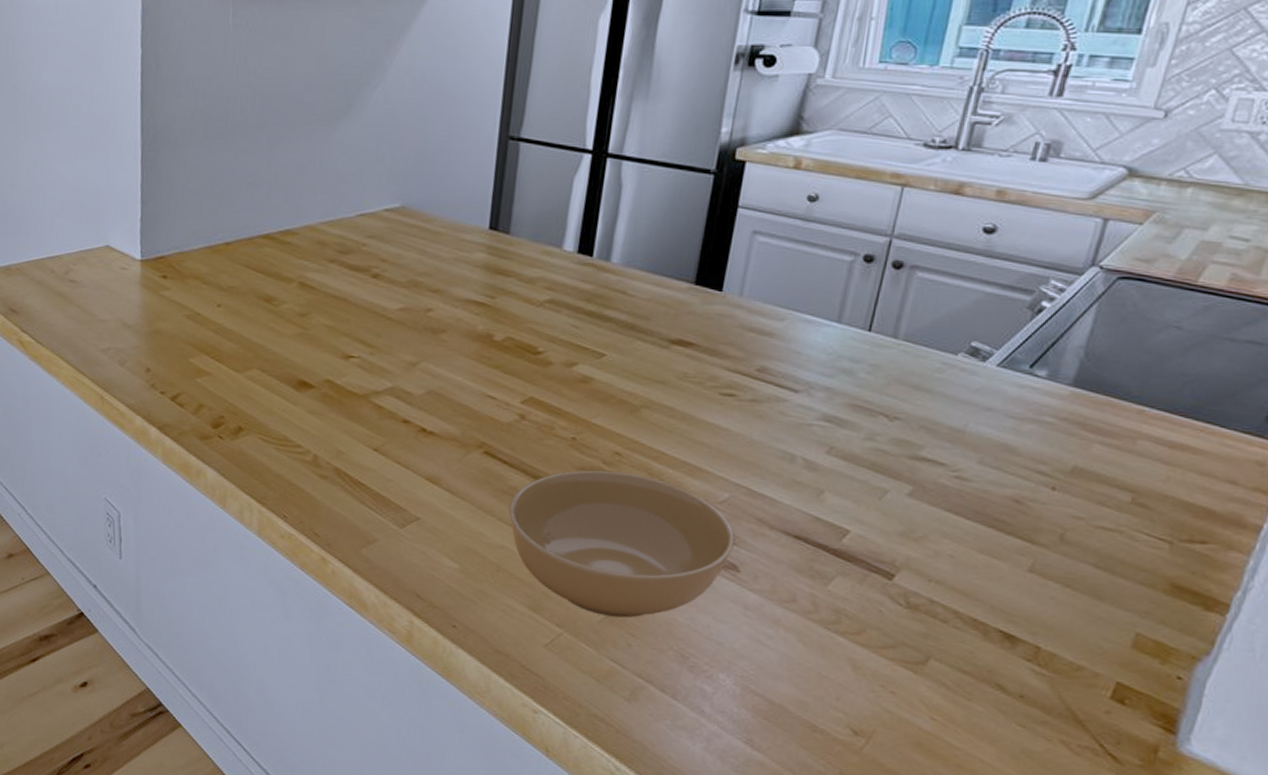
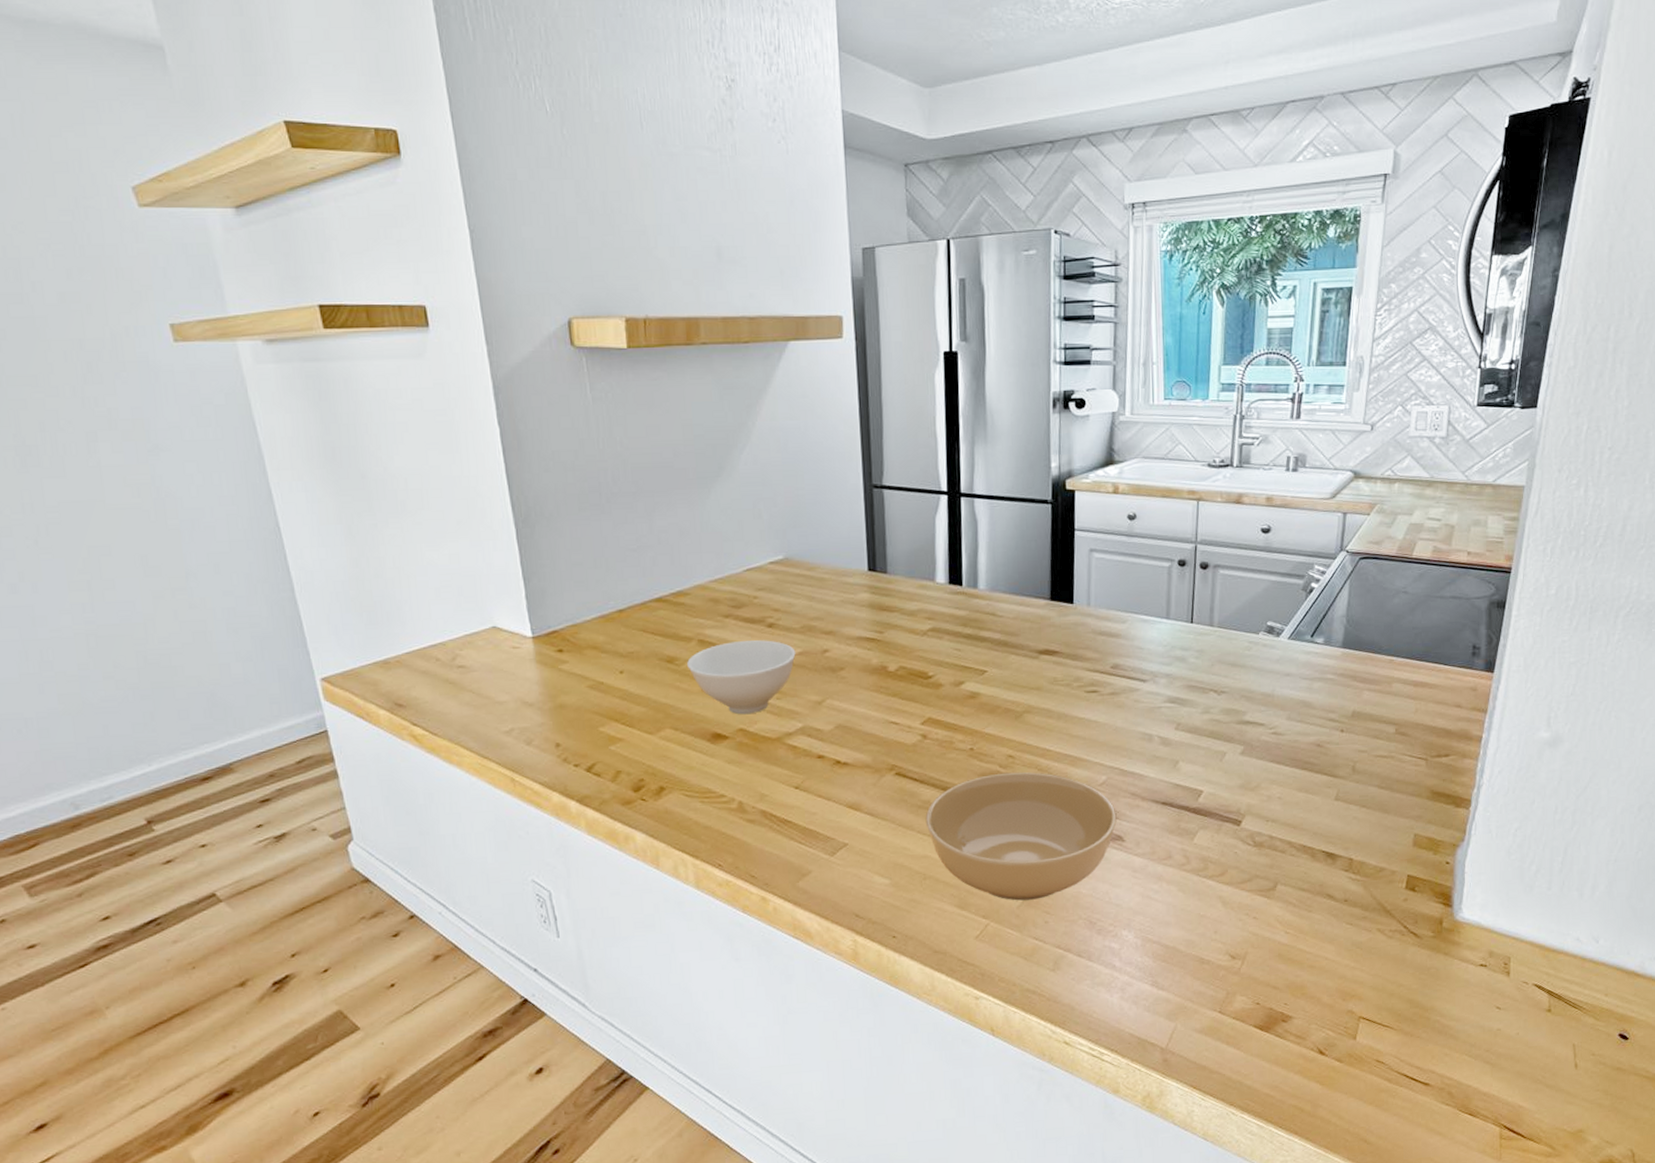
bowl: none [284,288,397,366] -> present [687,640,796,715]

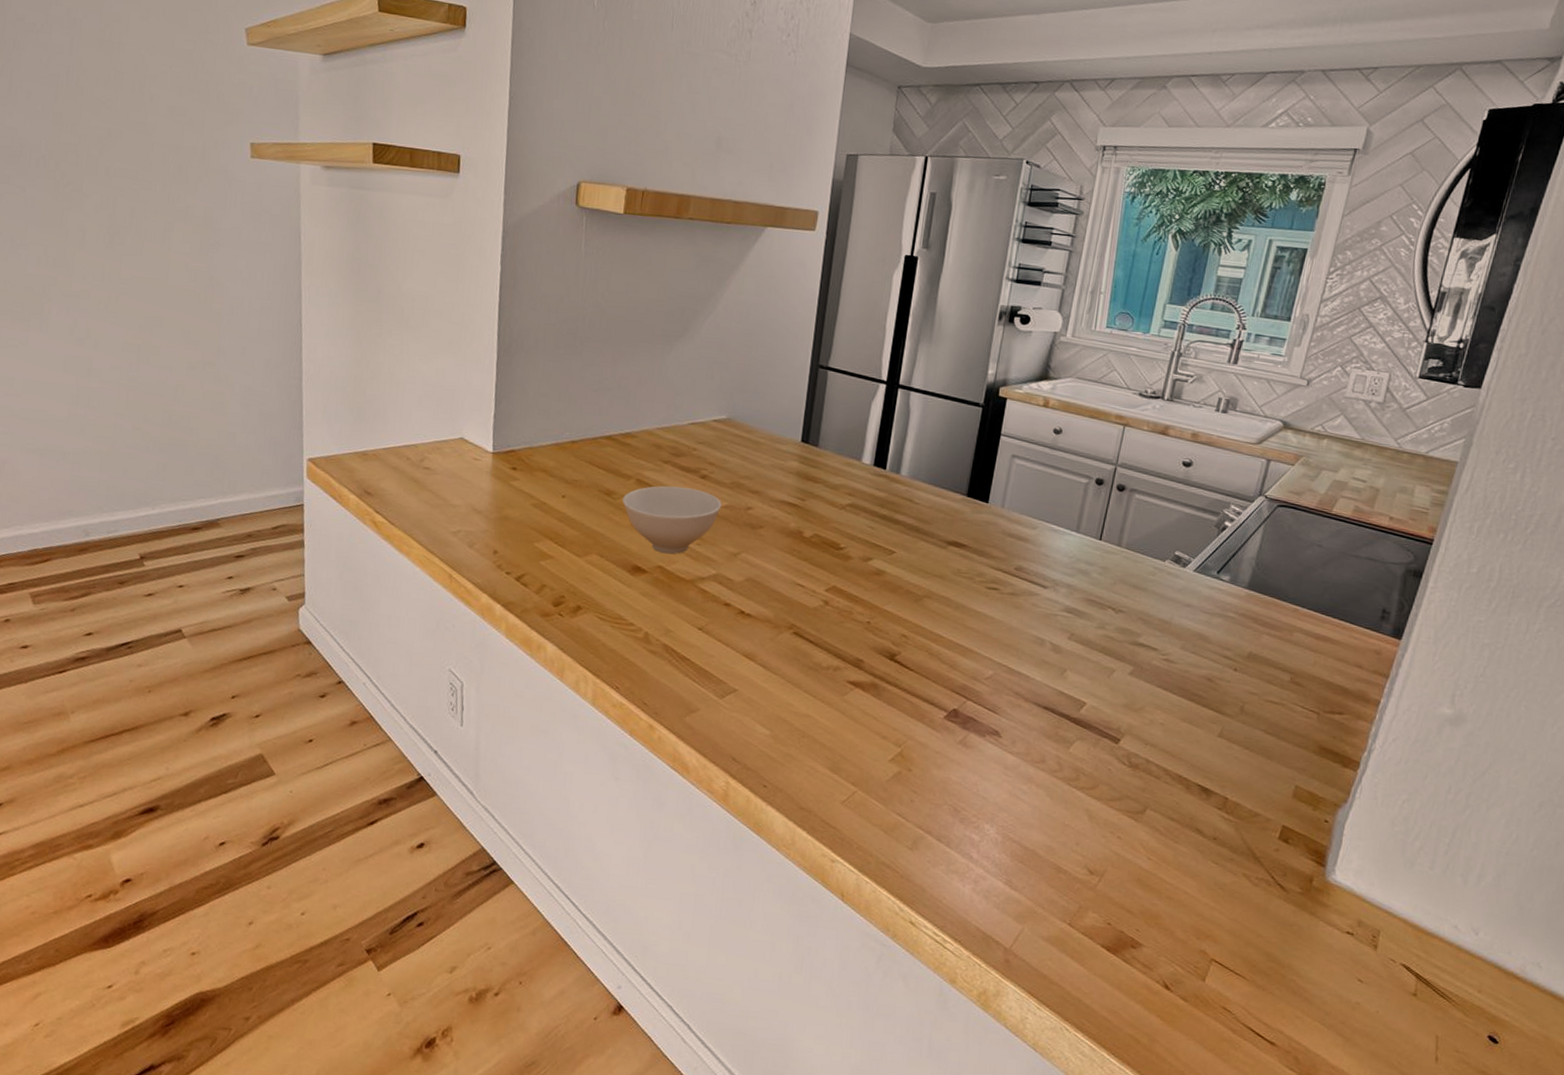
bowl: present [925,771,1117,901] -> none [813,649,998,777]

